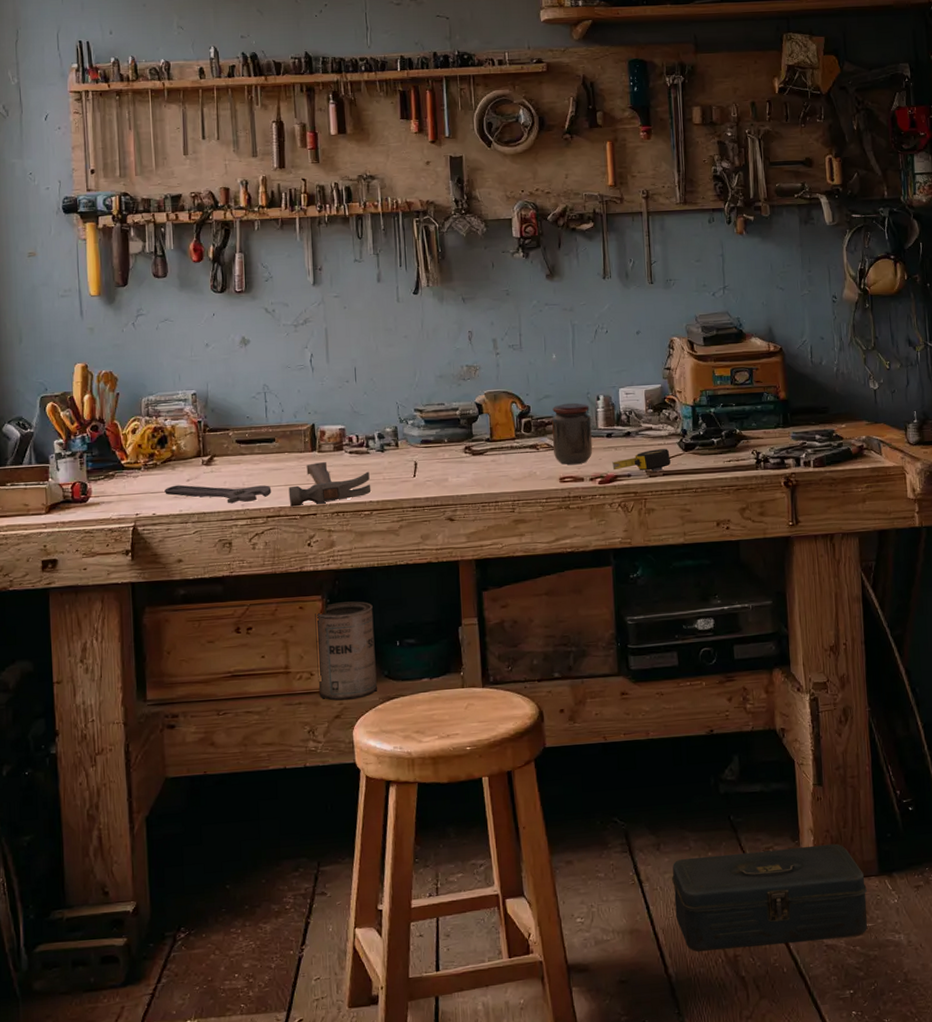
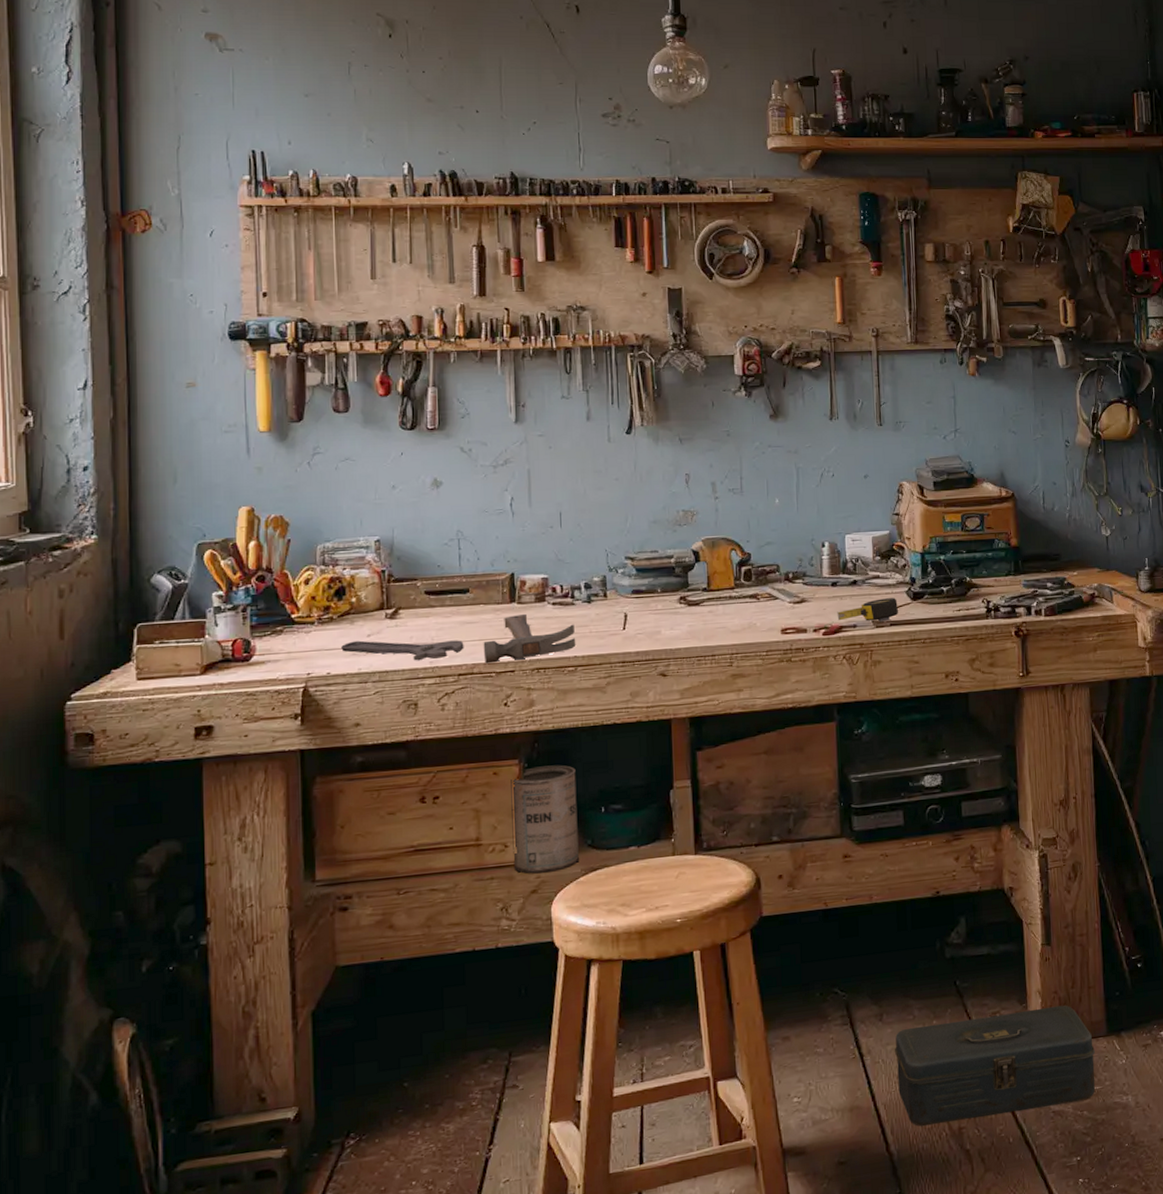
jar: present [552,402,593,465] -> none [774,549,817,616]

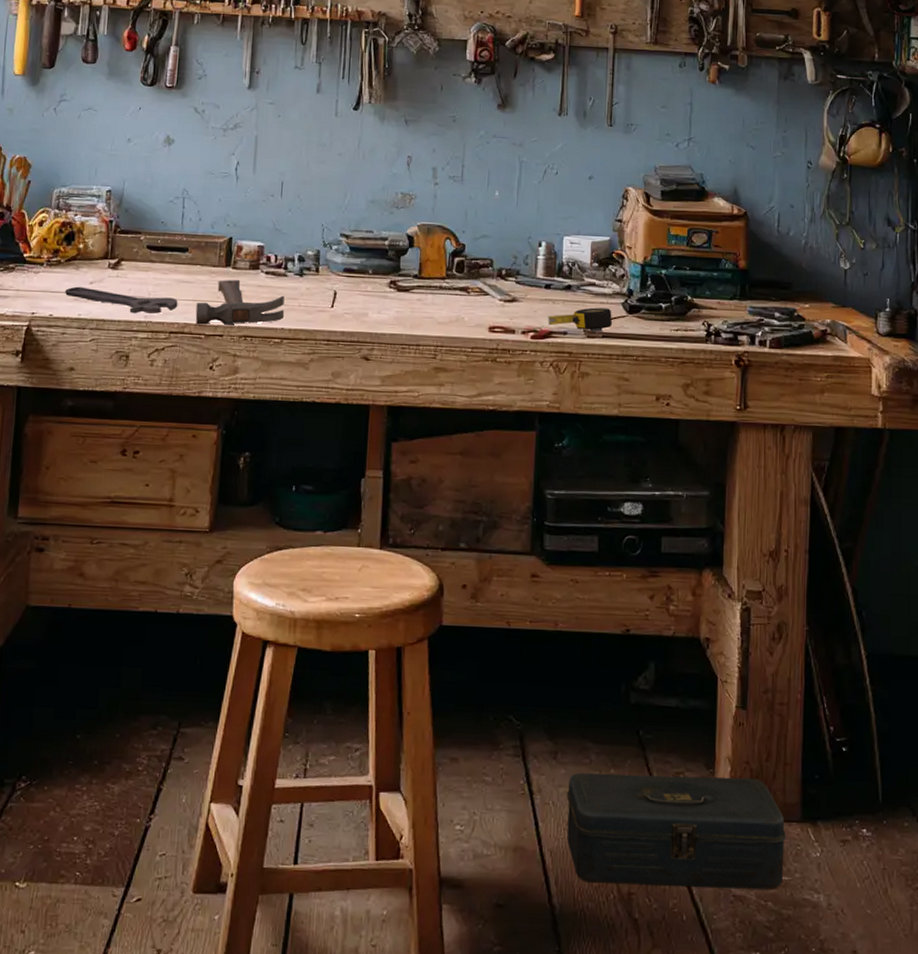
paint can: present [511,765,579,875] -> none [202,435,271,546]

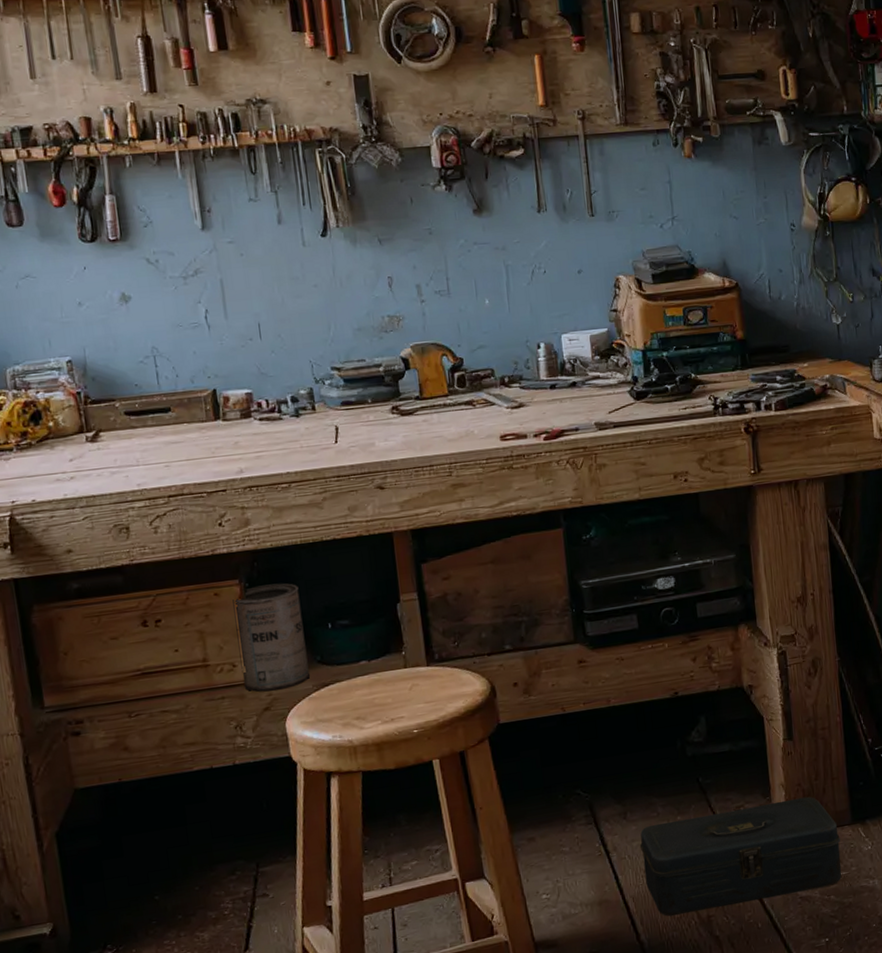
wrench: present [65,286,178,314] -> none [44,461,172,484]
claw hammer: present [195,279,285,325] -> none [191,430,288,484]
paint can: none [202,435,271,546] -> present [232,583,310,693]
tape measure: present [548,307,613,332] -> none [557,398,622,425]

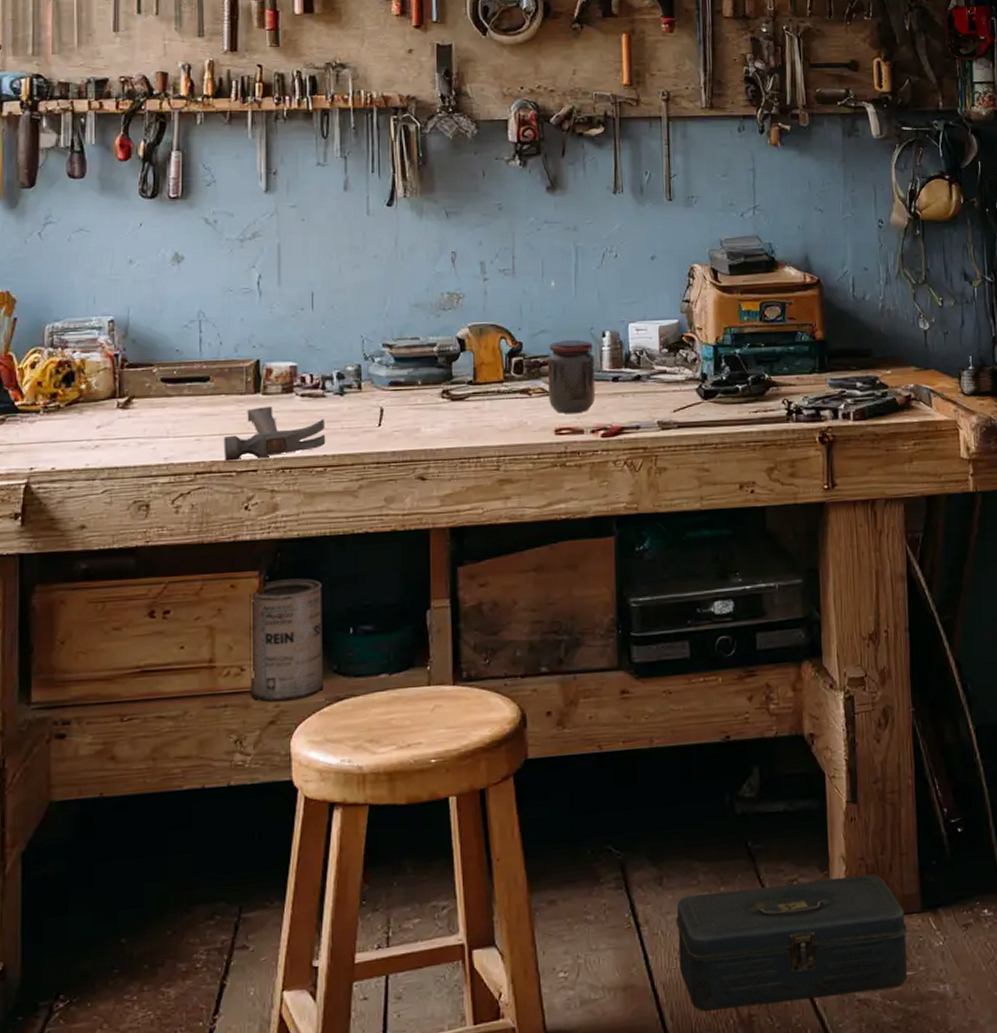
claw hammer: none [191,430,288,484] -> present [223,405,326,461]
jar: none [488,352,536,421] -> present [547,339,596,414]

